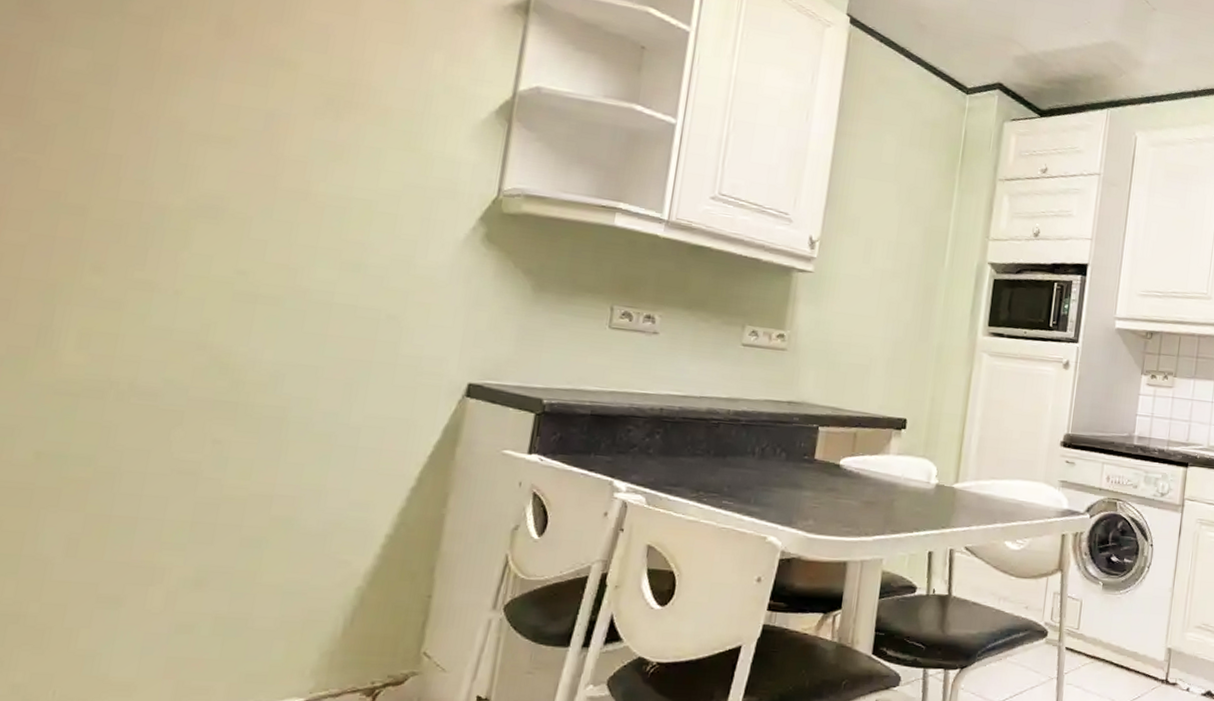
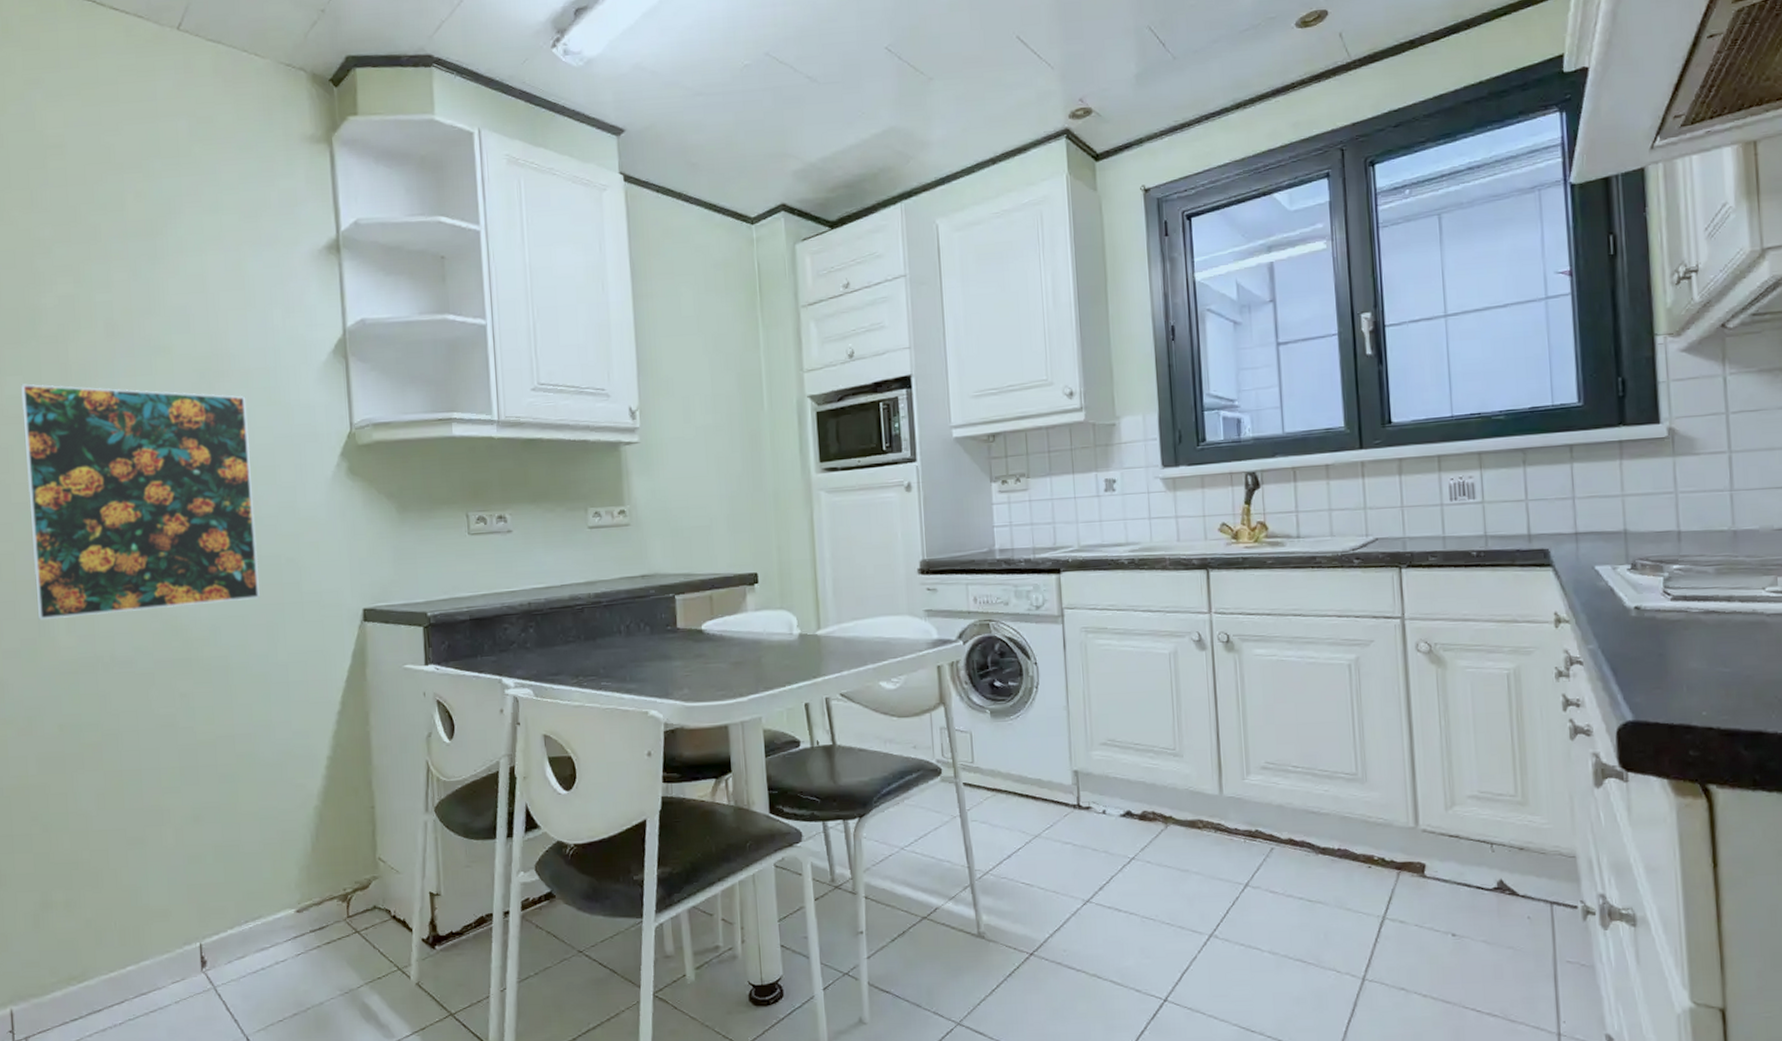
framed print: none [39,60,380,352] -> present [20,383,260,621]

